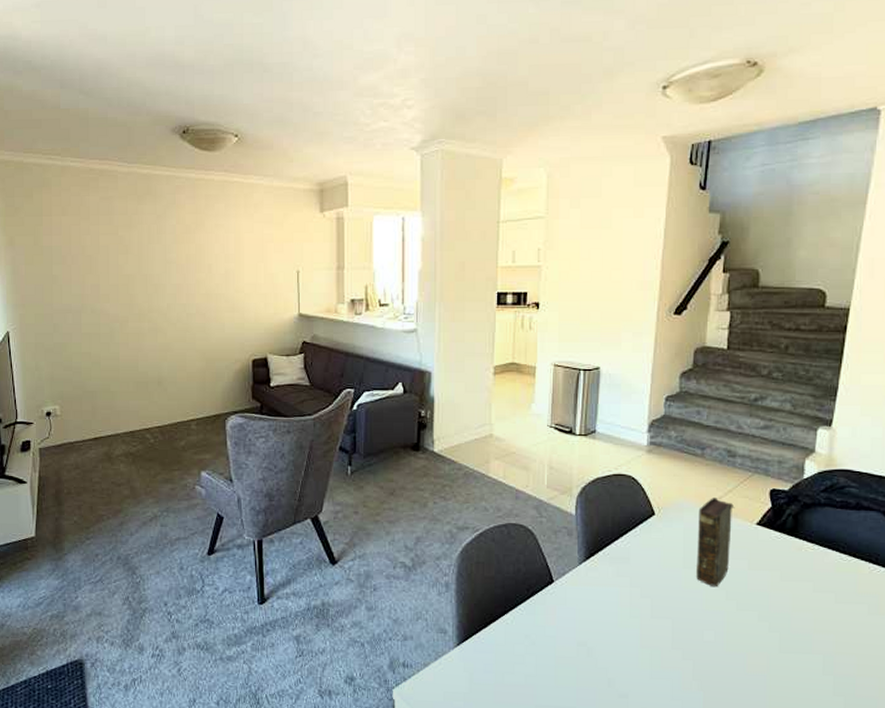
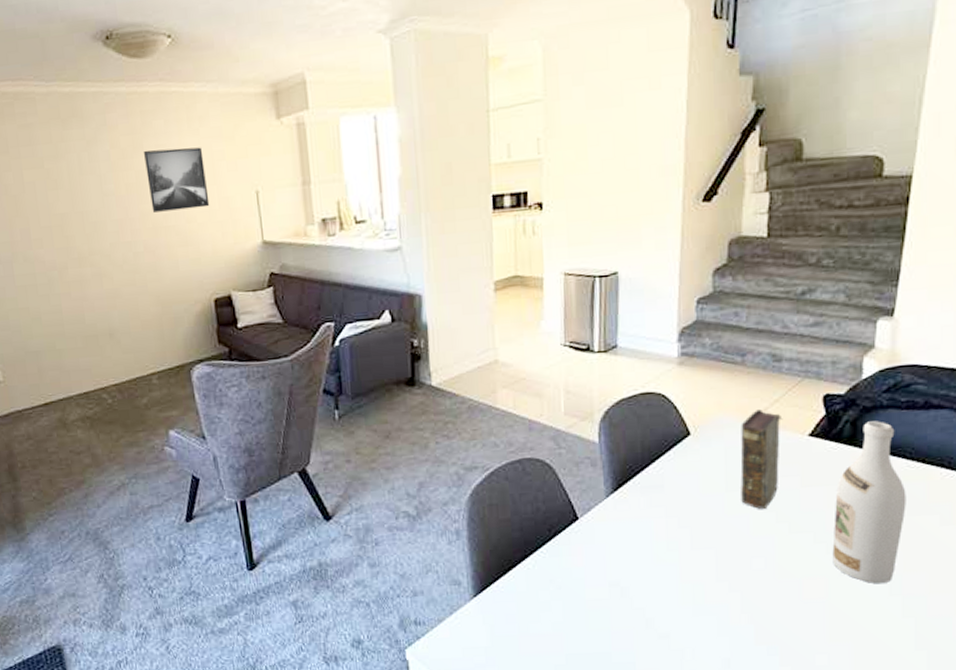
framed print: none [204,228,257,281] -> present [143,147,210,212]
wine bottle: none [774,516,839,664] -> present [832,421,906,584]

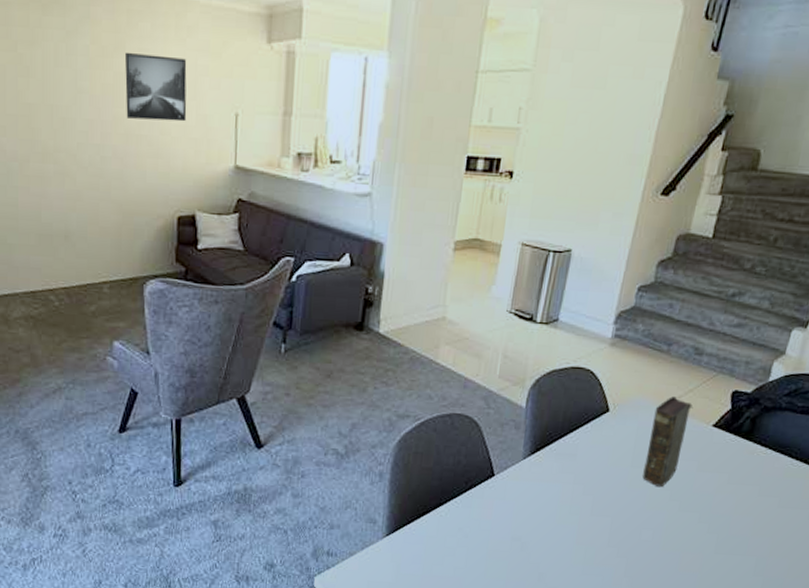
wine bottle: present [832,421,906,584] -> none [711,420,787,565]

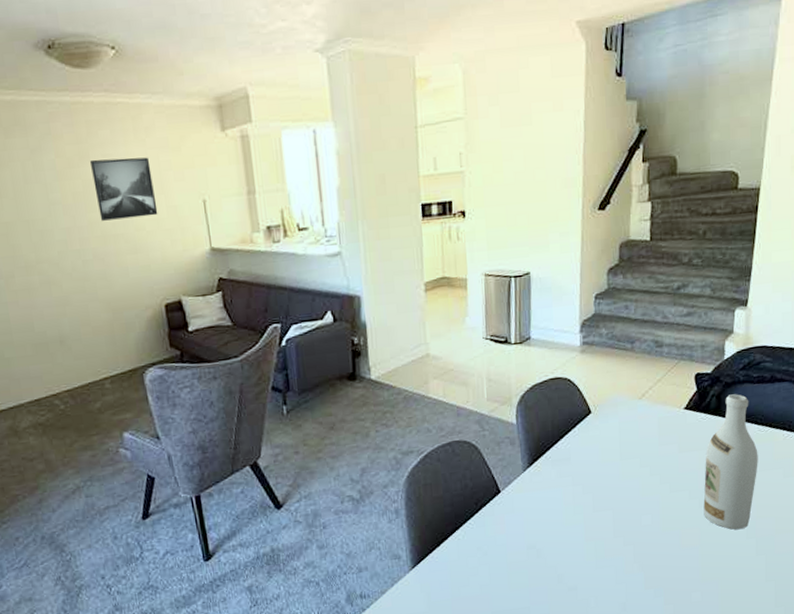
book: present [642,396,693,488] -> none [631,388,664,474]
wine bottle: none [711,420,787,565] -> present [703,394,758,530]

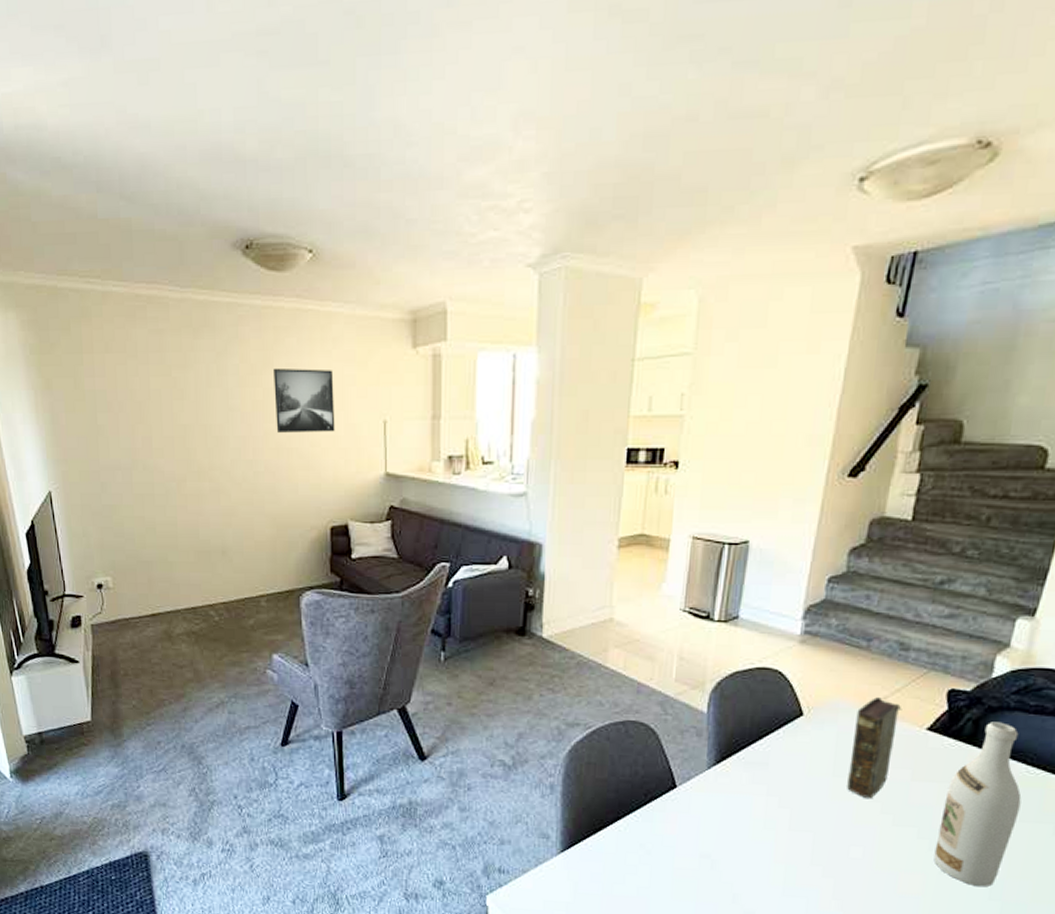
book: none [631,388,664,474] -> present [847,697,902,799]

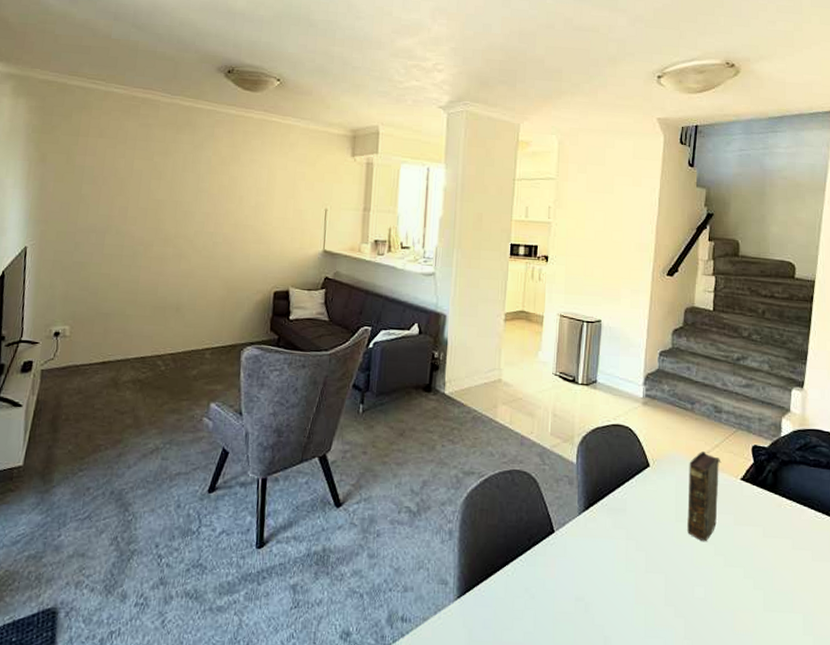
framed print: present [272,368,335,433] -> none [236,161,288,215]
wine bottle: present [934,722,1022,888] -> none [758,473,815,623]

